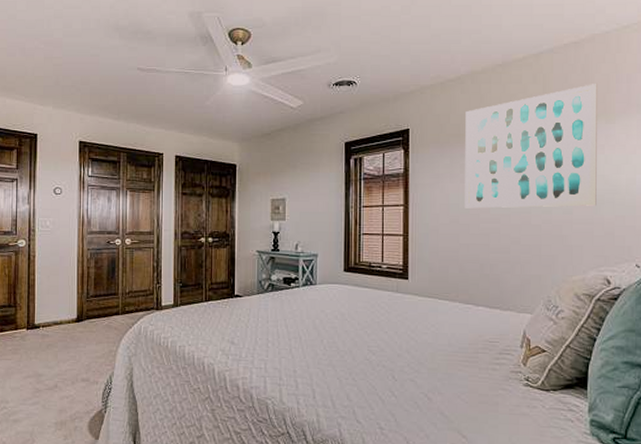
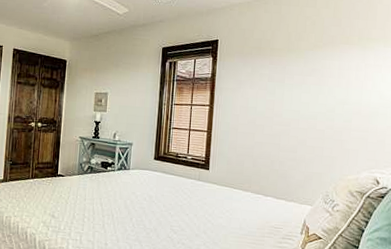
wall art: present [465,84,597,209] -> none [261,12,379,117]

